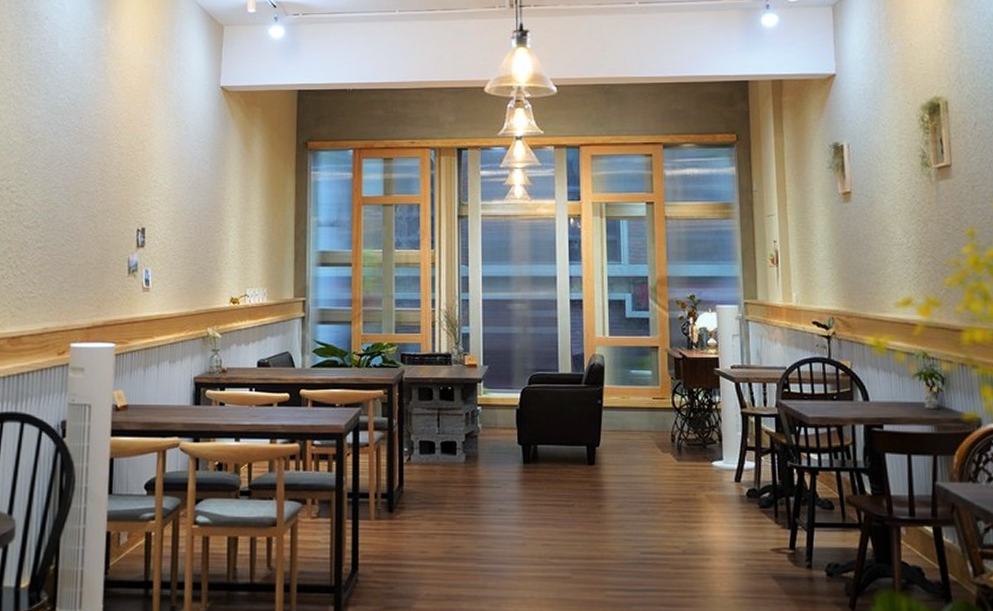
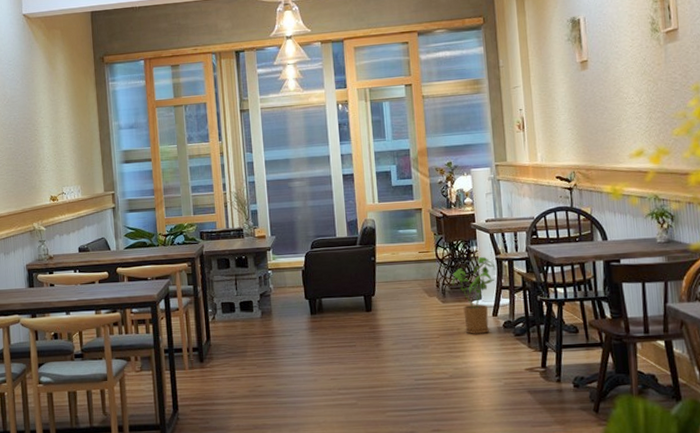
house plant: none [689,408,741,502] -> present [451,256,496,334]

